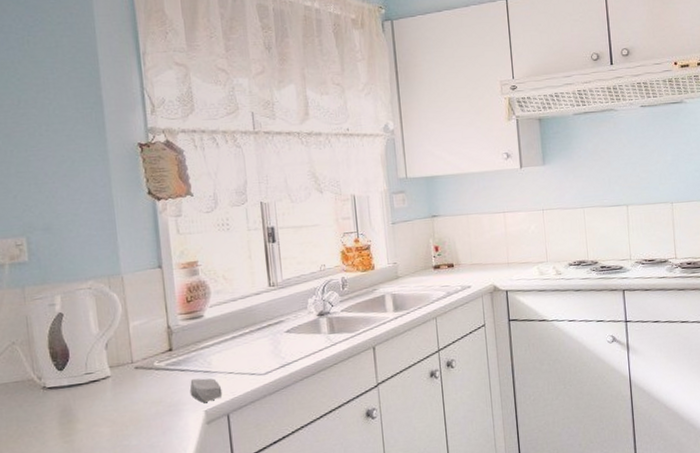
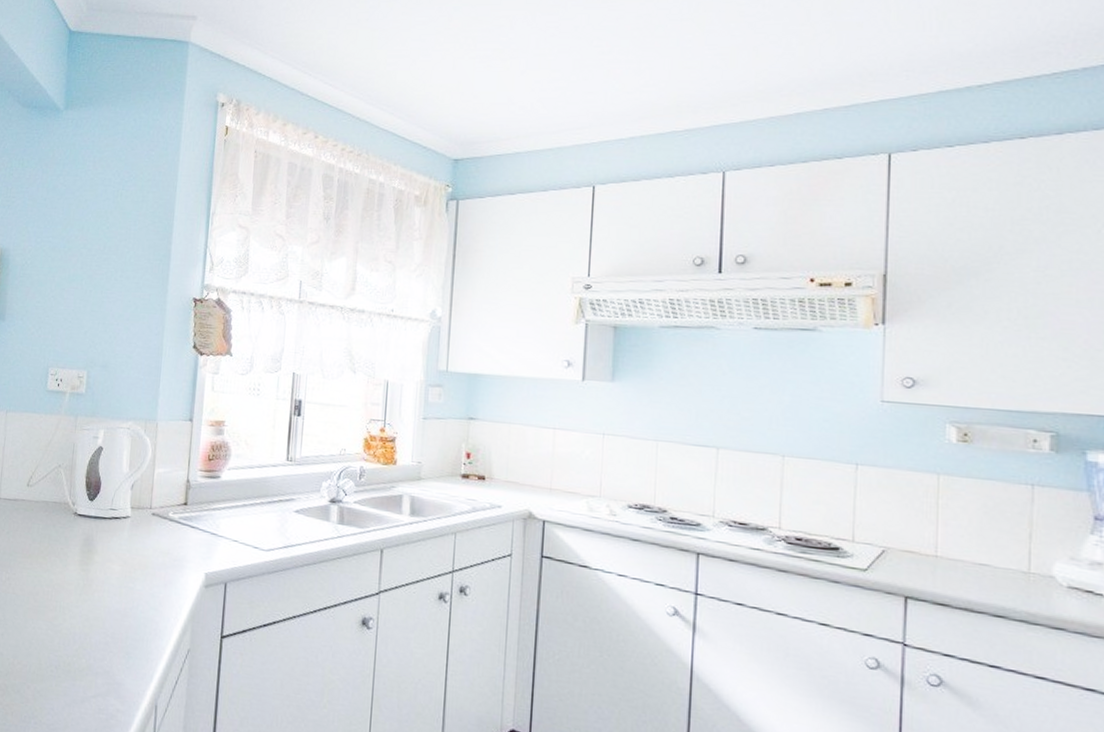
soap bar: present [189,378,223,403] -> none [195,537,225,565]

